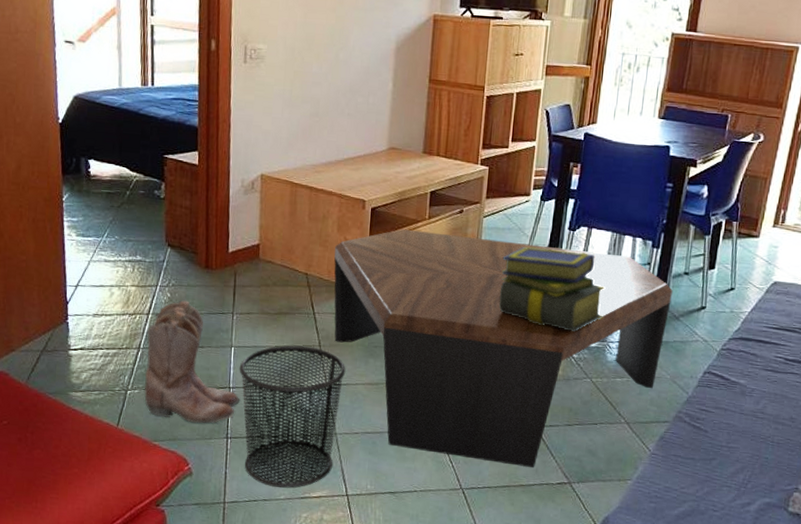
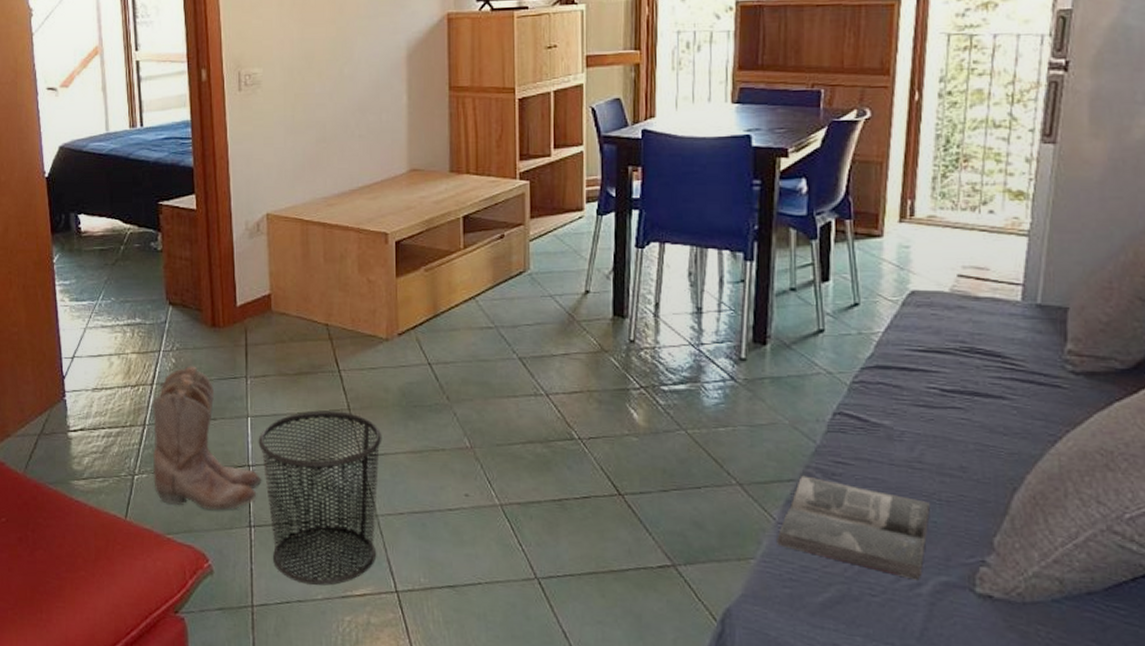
coffee table: present [334,229,673,468] -> none [356,262,778,547]
stack of books: present [499,247,606,331] -> none [558,272,692,372]
magazine: none [649,418,765,501] -> present [777,475,930,580]

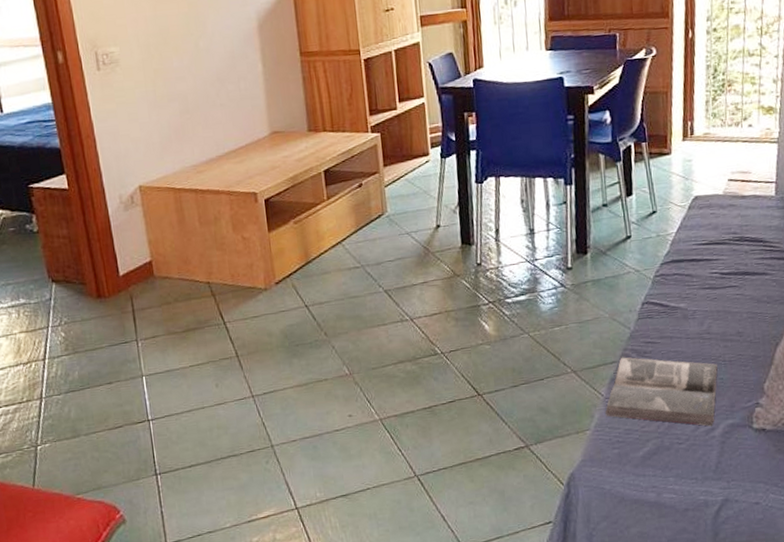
boots: present [152,366,262,511] -> none [47,336,163,467]
waste bin: present [258,410,382,586] -> none [154,359,276,516]

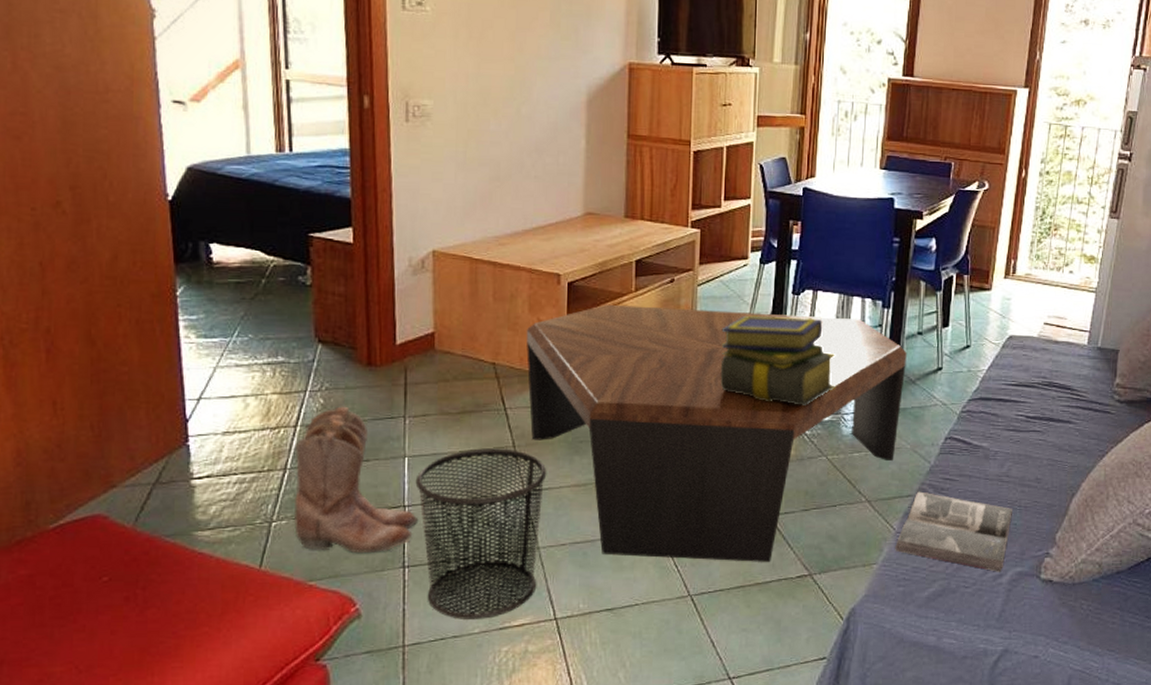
boots: none [47,336,163,467] -> present [294,406,419,554]
waste bin: none [154,359,276,516] -> present [415,448,547,619]
coffee table: none [233,199,595,446] -> present [526,304,907,562]
stack of books: none [413,203,529,288] -> present [720,315,836,405]

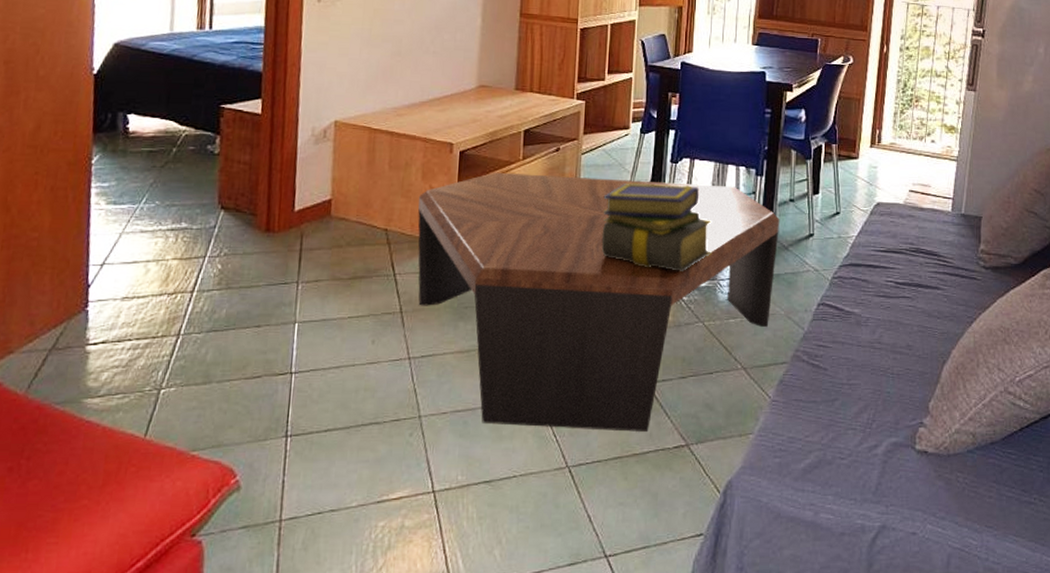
boots: present [294,406,419,554] -> none [182,272,304,422]
waste bin: present [415,448,547,619] -> none [303,314,432,492]
magazine: present [895,491,1012,572] -> none [771,358,885,443]

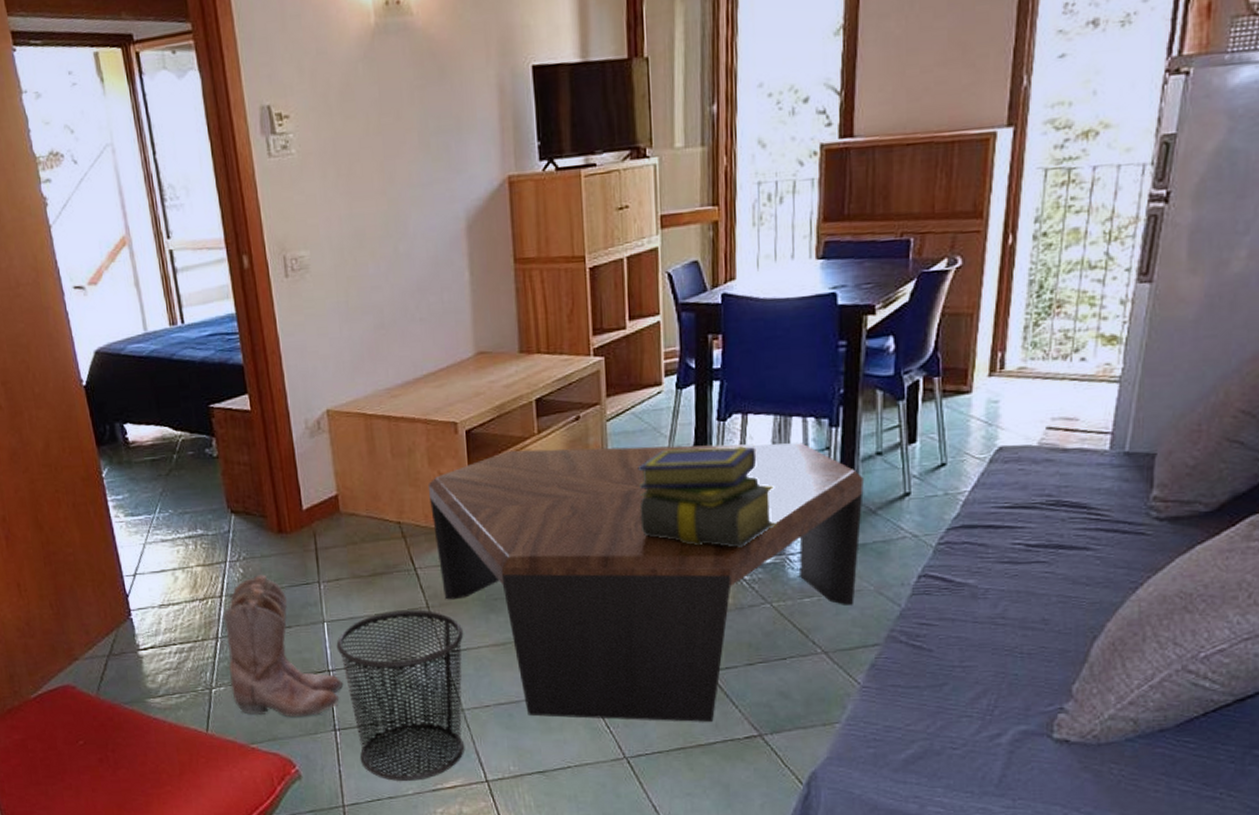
boots: none [182,272,304,422] -> present [224,574,344,718]
waste bin: none [303,314,432,492] -> present [336,609,465,781]

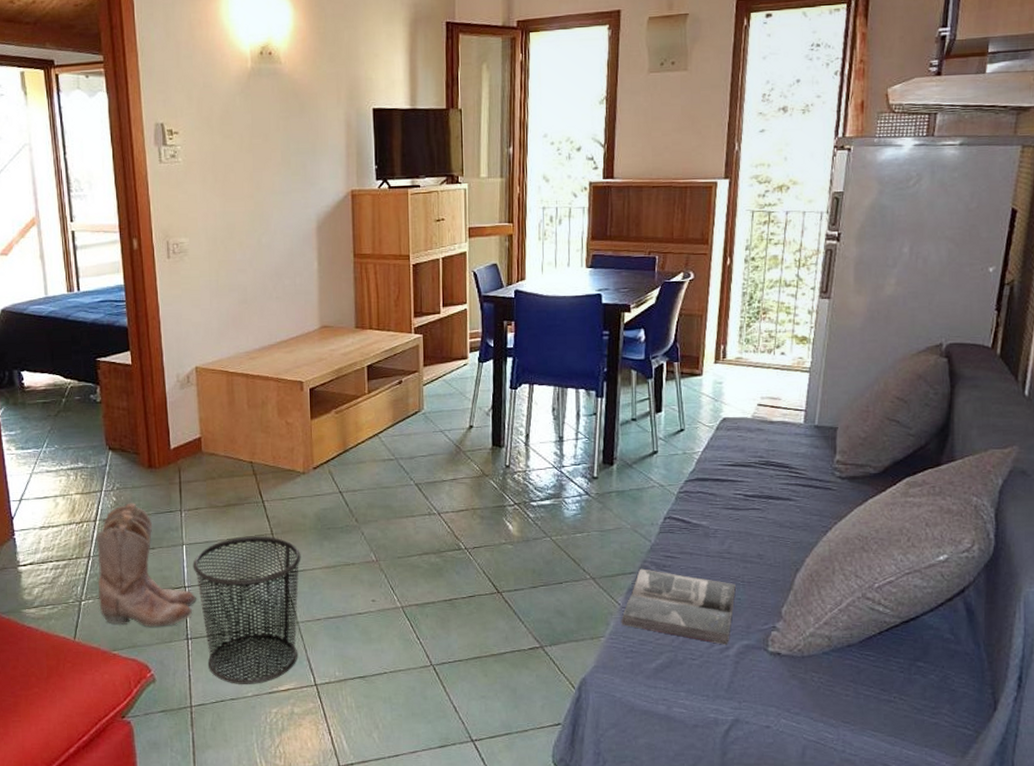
coffee table: present [427,442,864,722] -> none [276,406,622,635]
stack of books: present [638,446,776,547] -> none [447,410,555,491]
magazine: none [861,639,1011,731] -> present [621,568,736,645]

